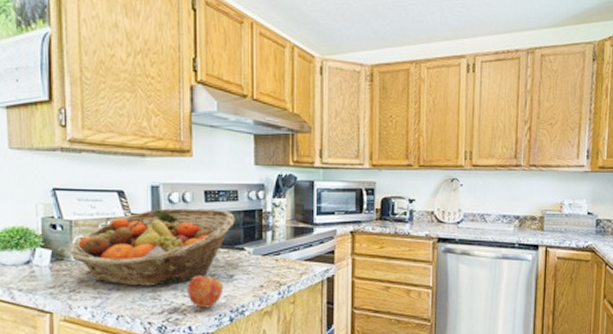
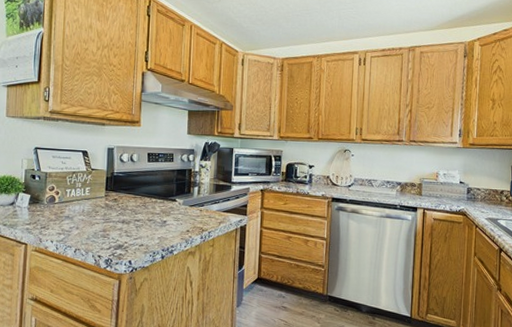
fruit basket: present [70,208,235,286] -> none [44,165,170,227]
apple: present [187,273,224,308] -> none [130,219,158,247]

